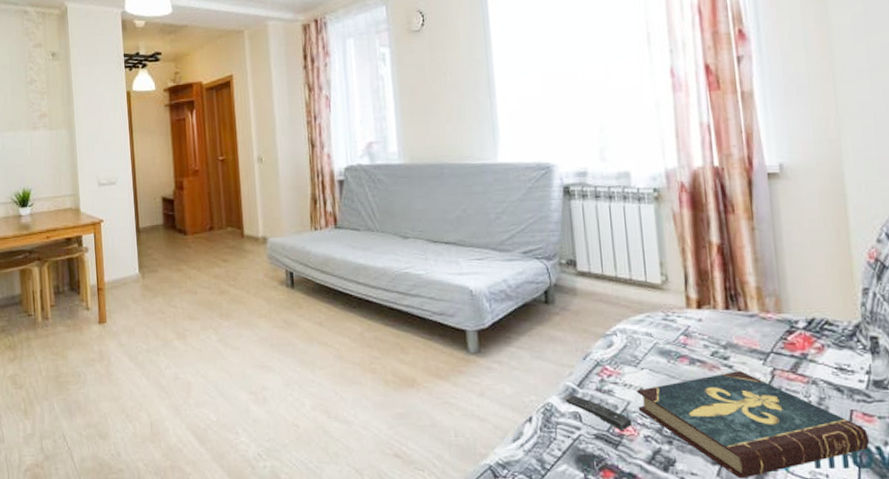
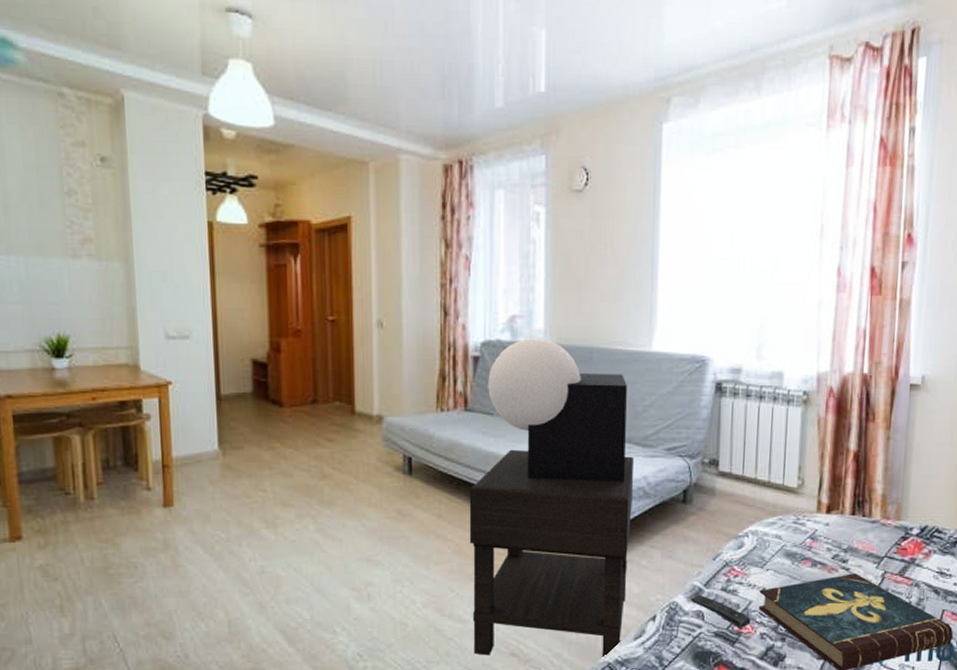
nightstand: none [344,260,500,461] -> present [469,449,633,659]
table lamp: none [353,160,486,287] -> present [488,338,627,483]

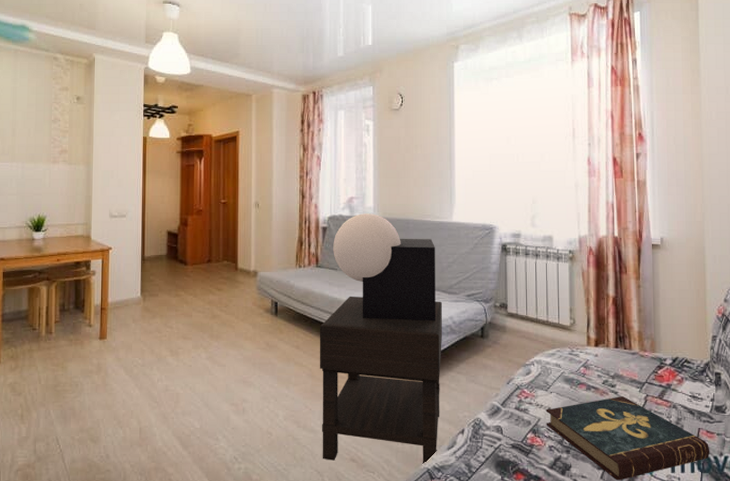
remote control: present [689,595,751,629] -> none [490,413,541,442]

